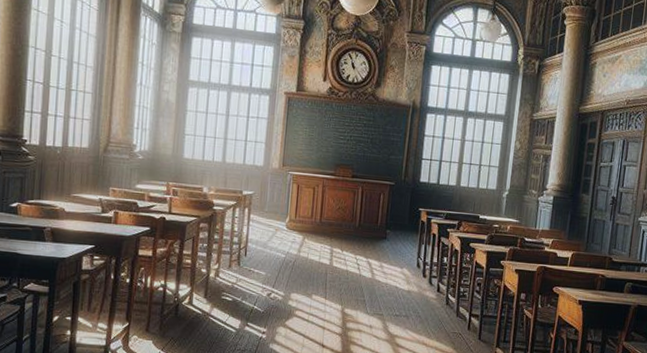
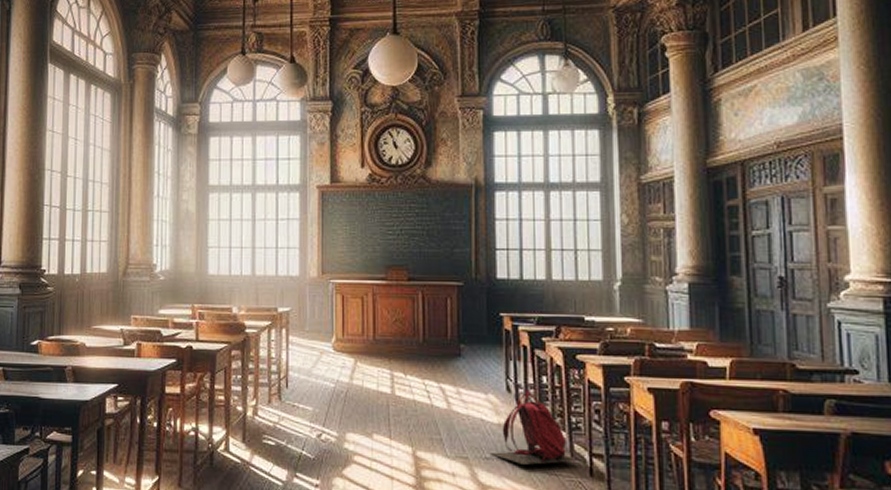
backpack: none [400,266,462,321] -> present [491,389,580,465]

